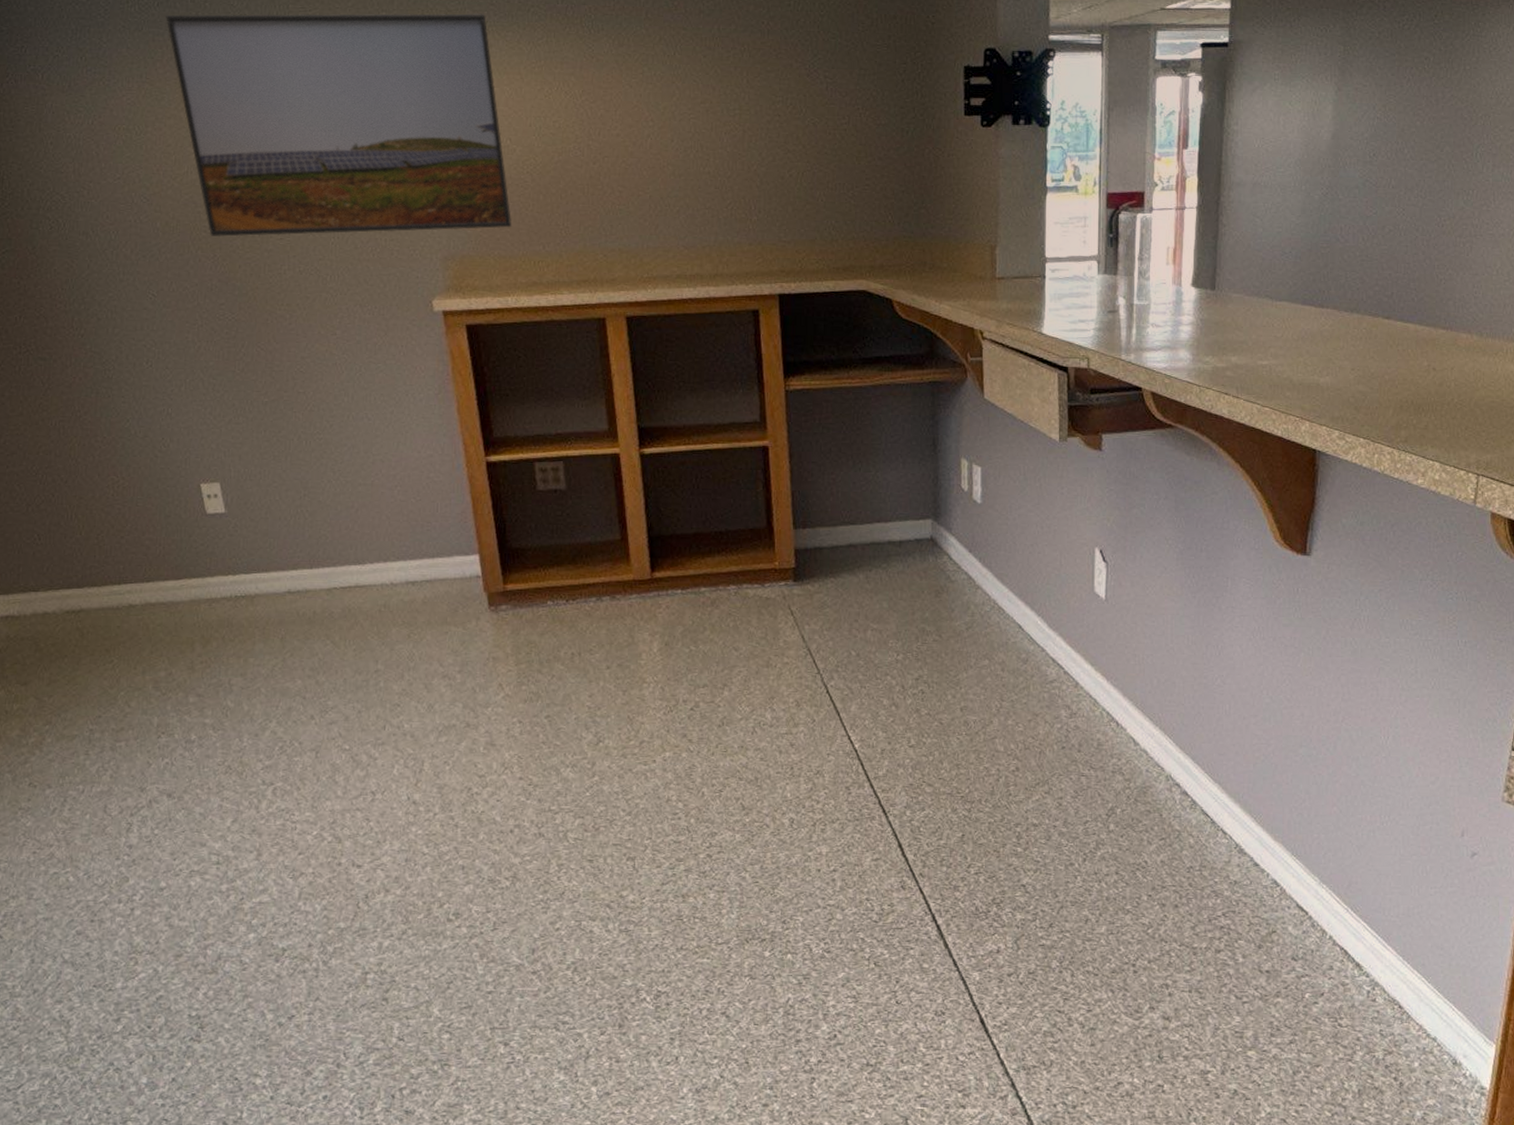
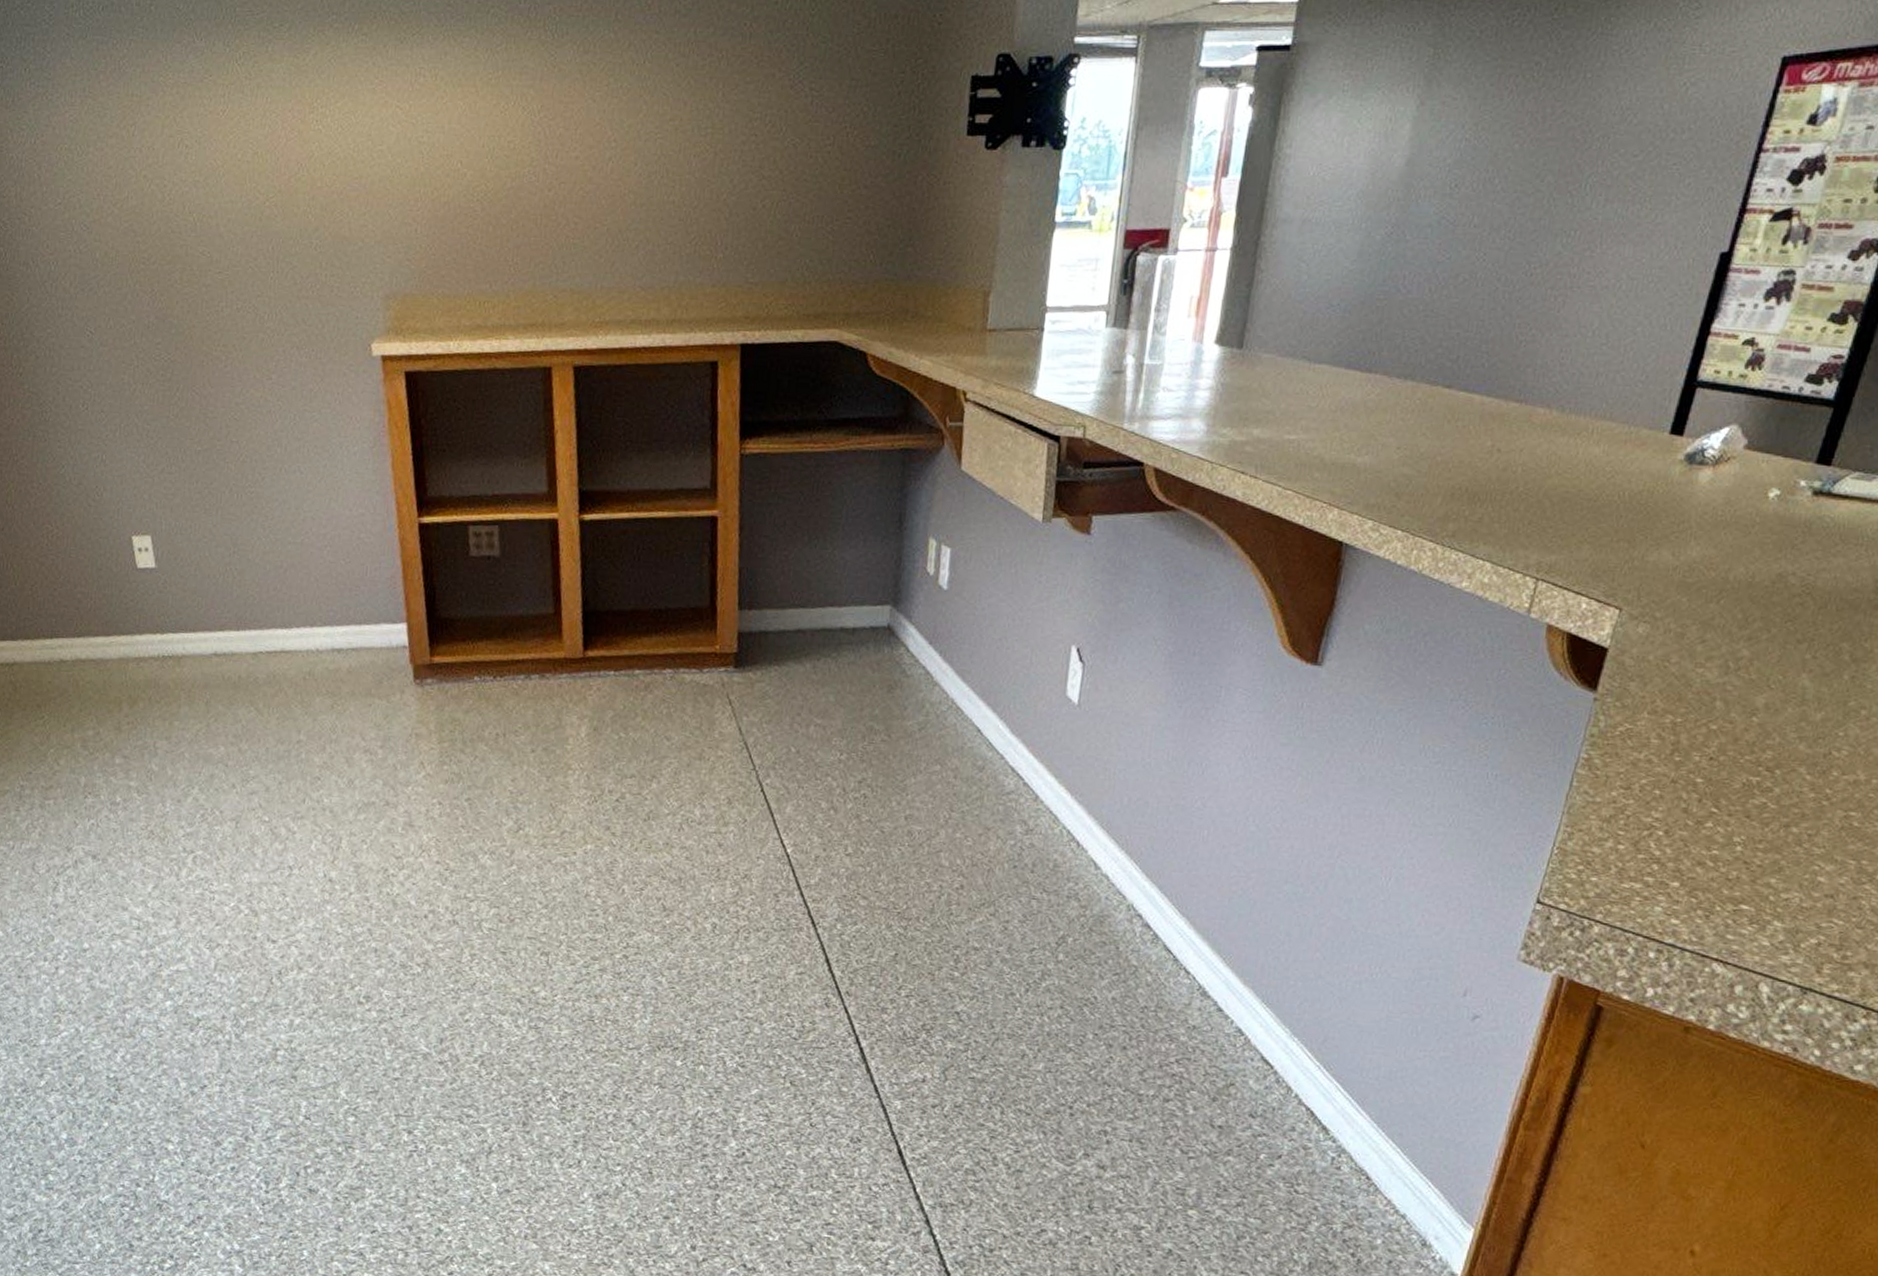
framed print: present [166,13,512,237] -> none [110,16,459,270]

